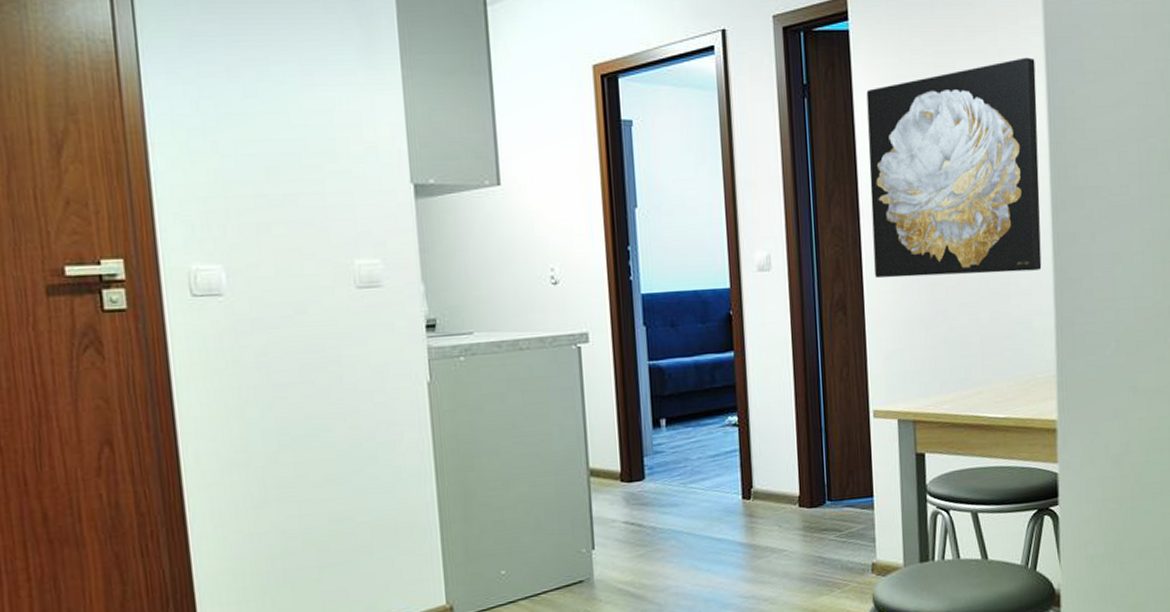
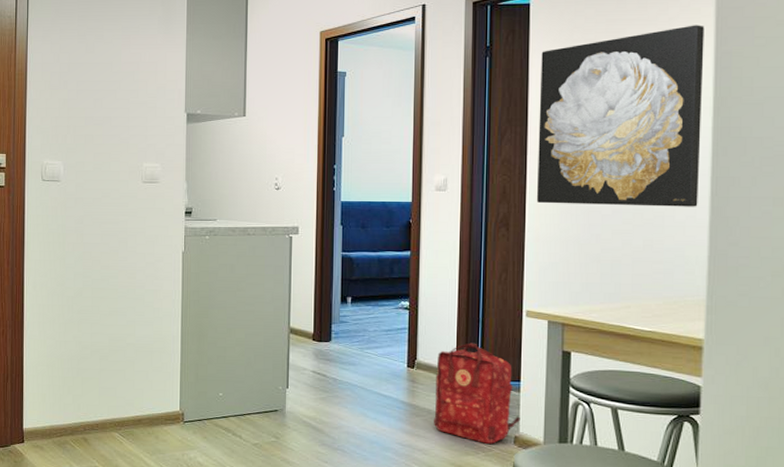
backpack: none [776,457,877,578] -> present [434,343,520,444]

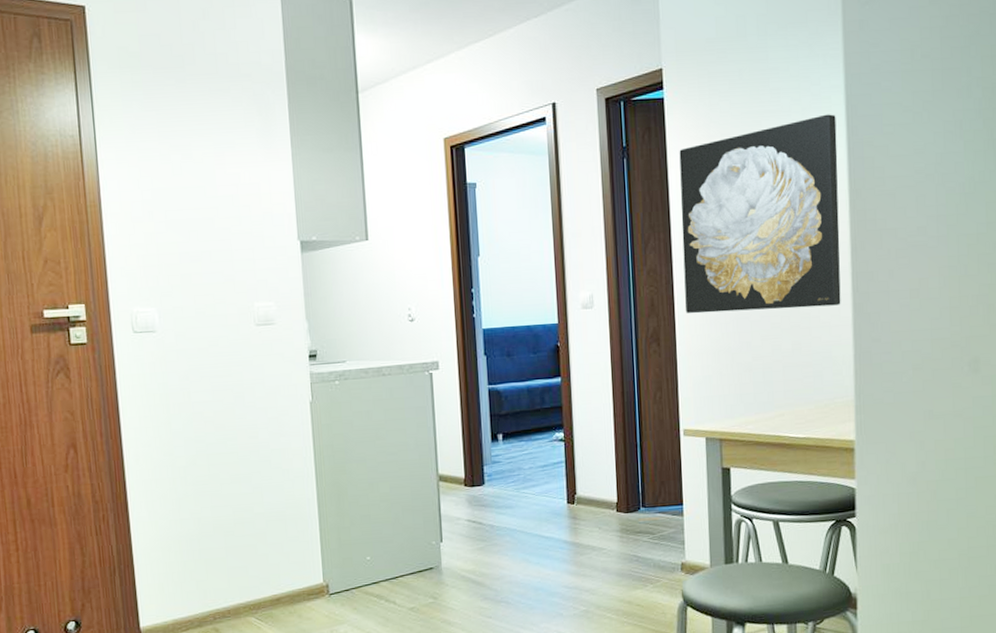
backpack: present [434,343,520,444] -> none [597,469,686,575]

